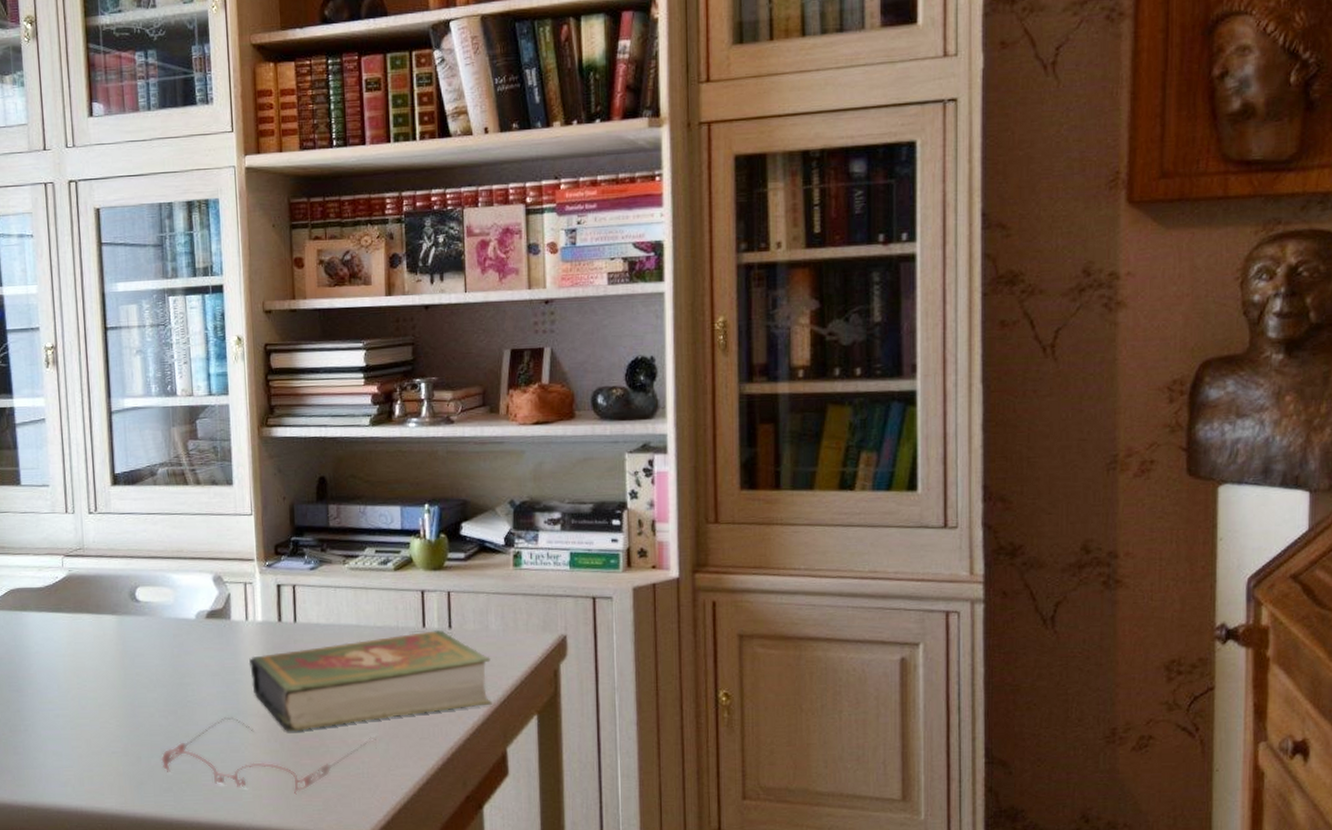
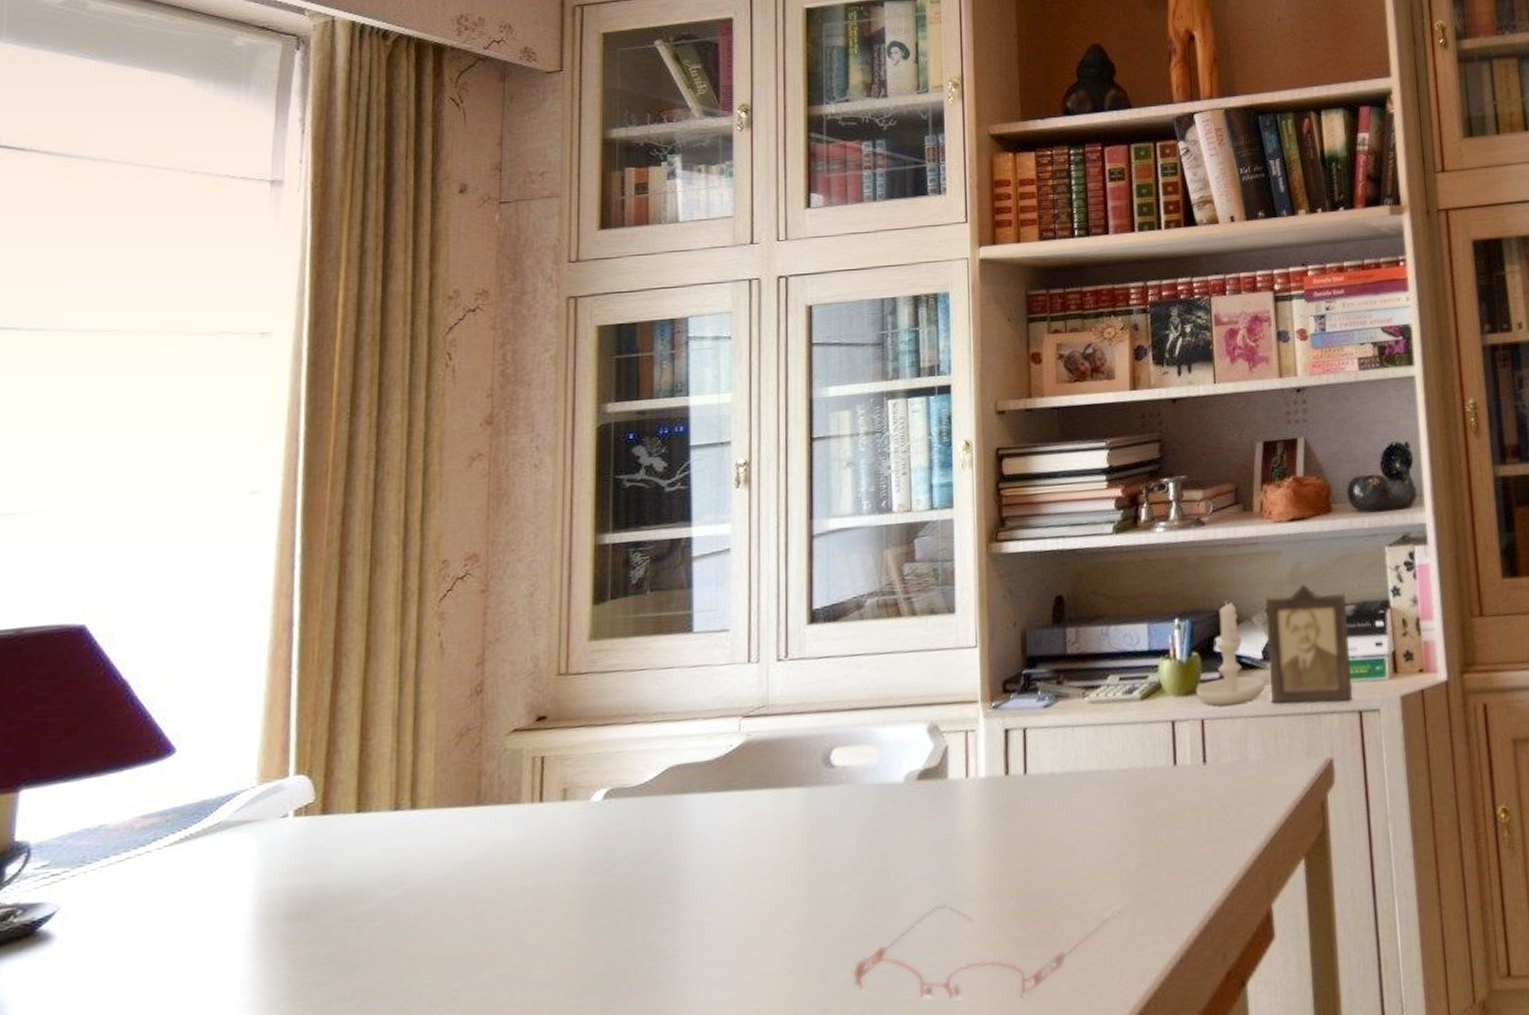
book: present [248,629,492,732] -> none [968,766,1254,915]
candle: none [443,491,506,582] -> present [1196,600,1266,706]
photo frame: none [508,482,588,589] -> present [1264,584,1353,706]

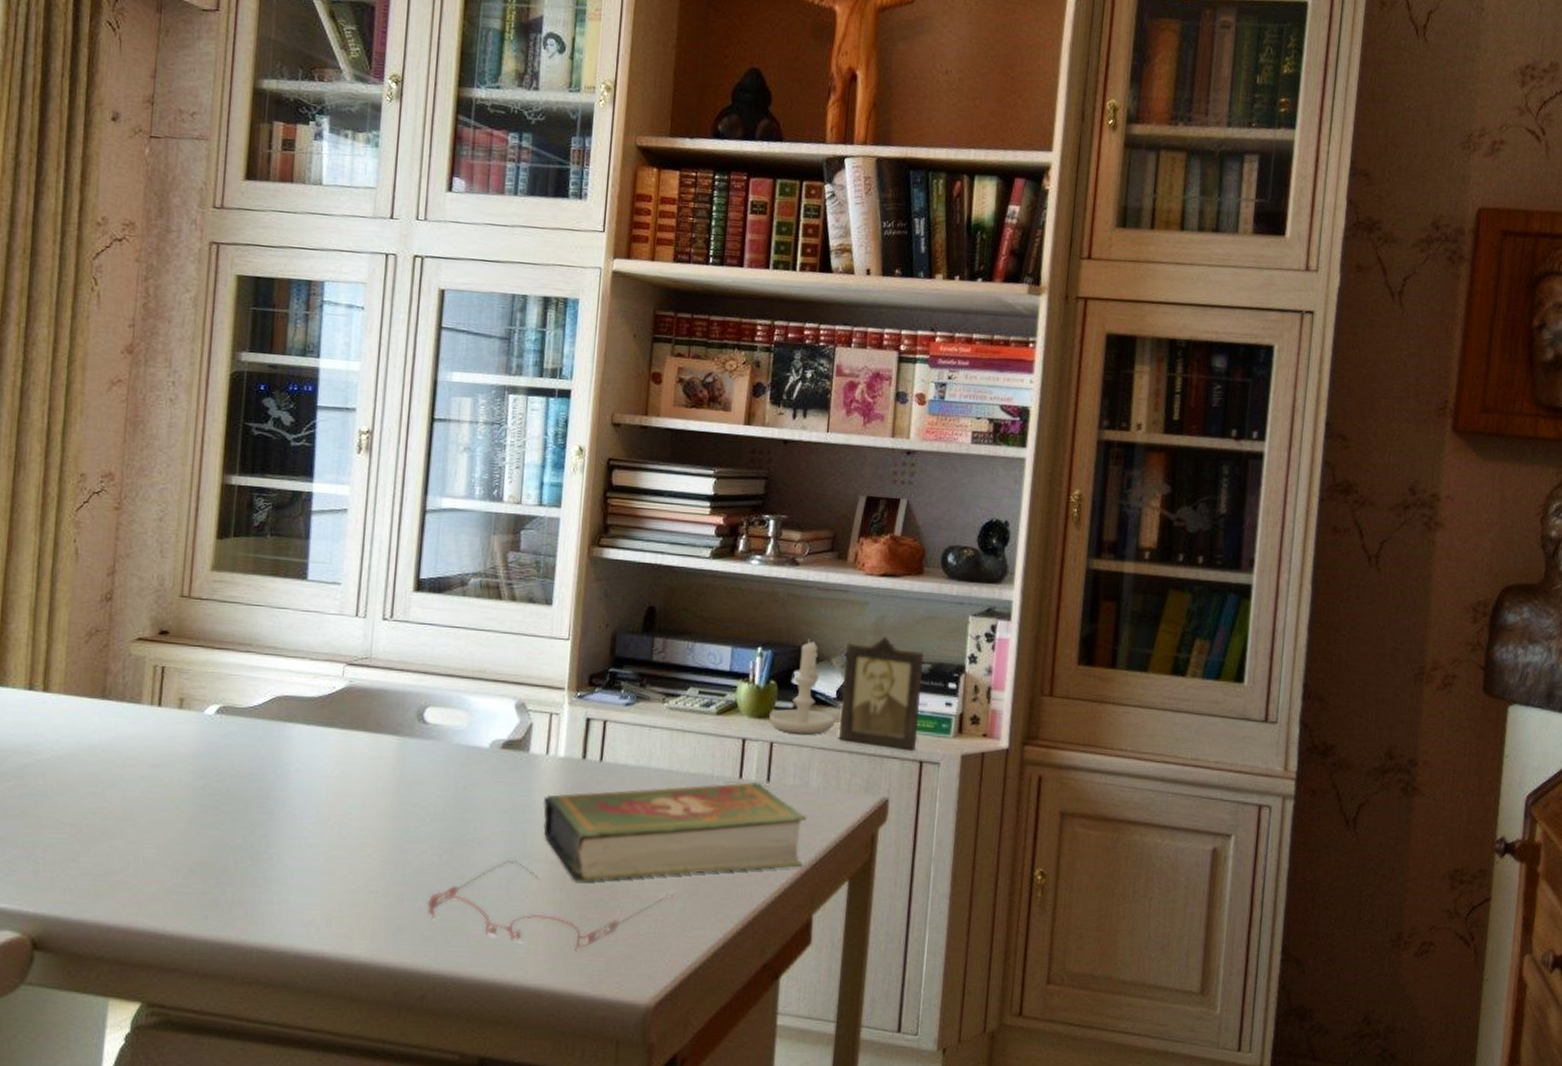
book: none [968,766,1254,915] -> present [542,781,807,883]

